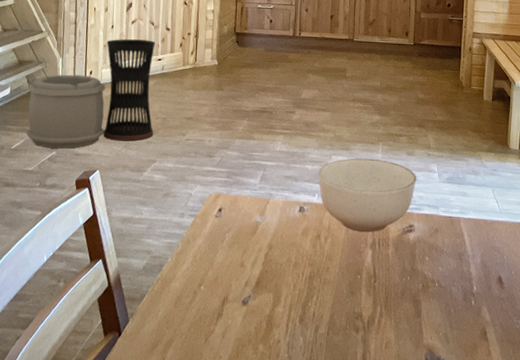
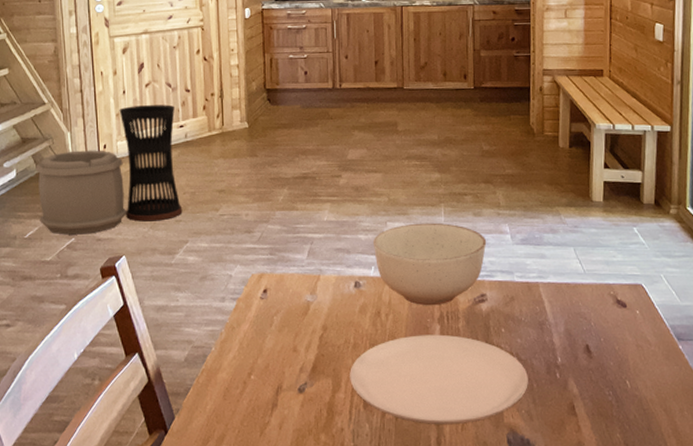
plate: none [289,258,447,343] -> present [350,334,528,425]

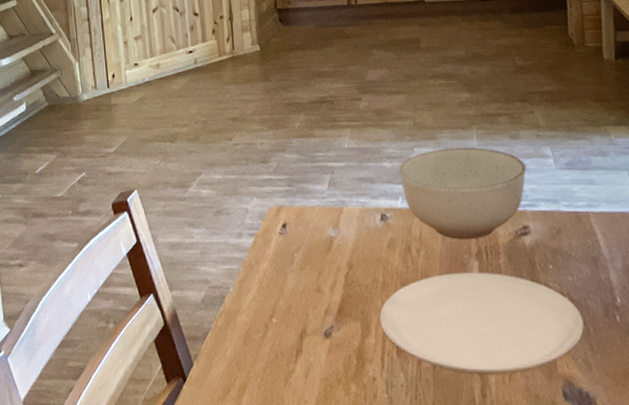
bucket: present [36,150,127,235] -> none [45,79,138,169]
umbrella stand: present [119,104,183,222] -> none [127,30,195,154]

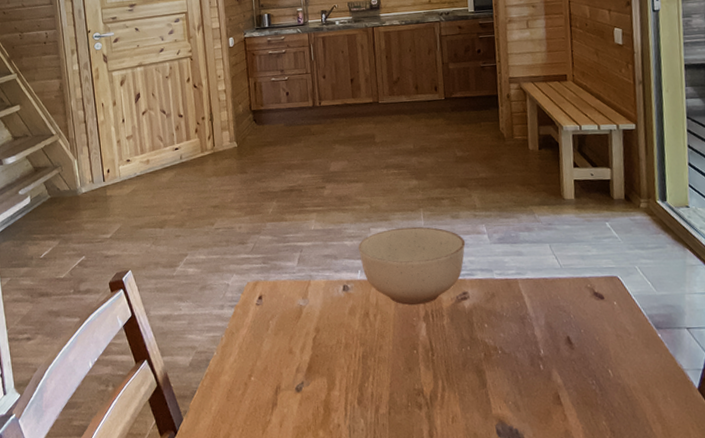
plate: present [379,272,584,375] -> none [343,332,514,419]

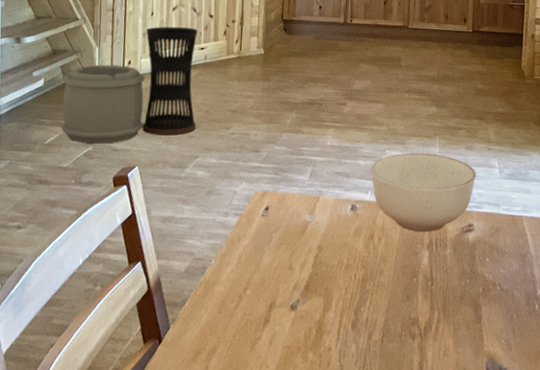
bucket: none [47,174,131,254] -> present [61,64,145,144]
umbrella stand: none [119,130,181,238] -> present [142,27,198,136]

